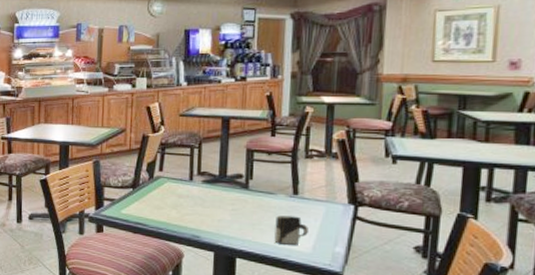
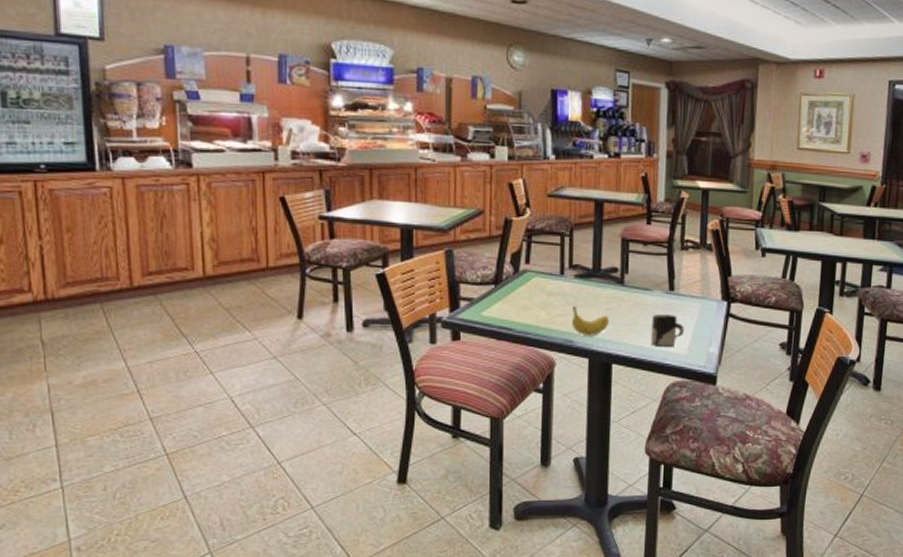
fruit: none [199,207,234,233] -> present [571,306,609,336]

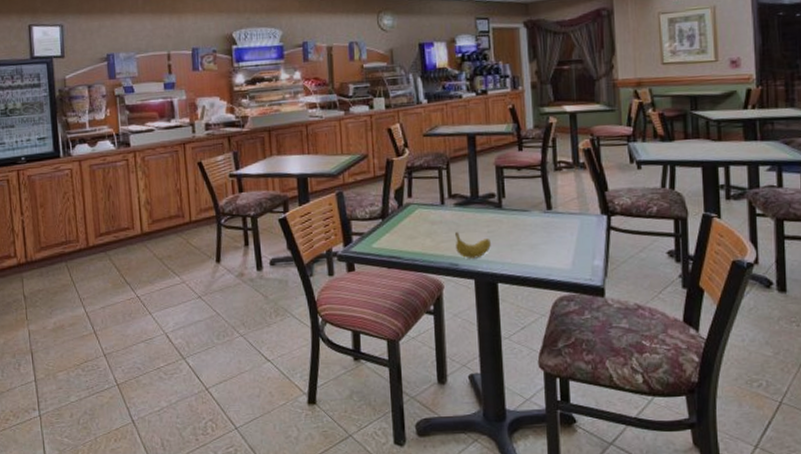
cup: present [651,314,684,348] -> none [532,232,566,264]

